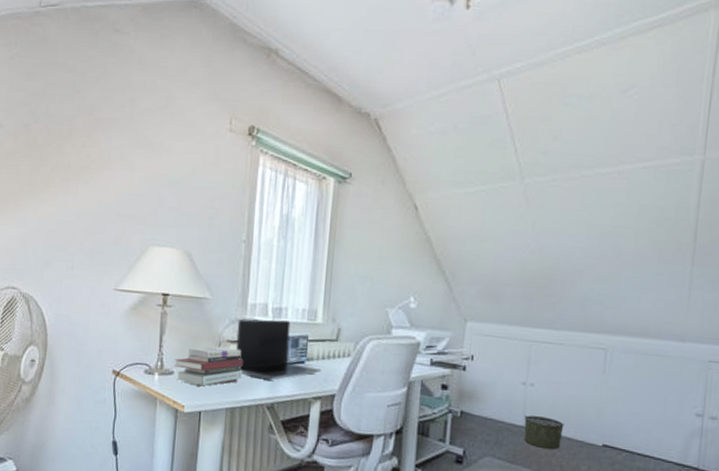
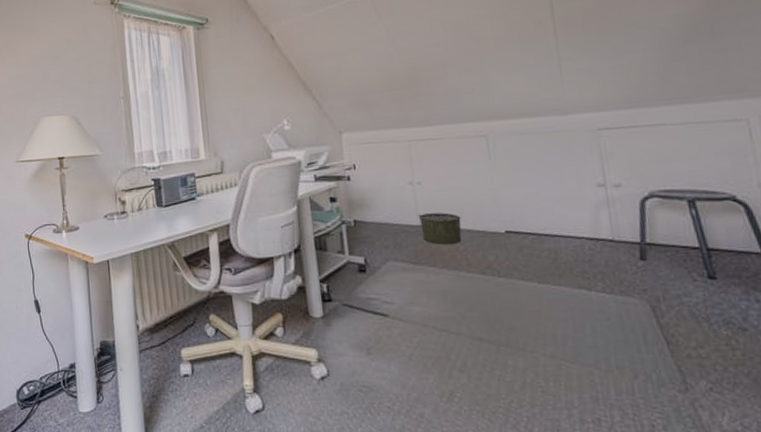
books: present [175,346,244,387] -> none [78,196,141,237]
laptop computer: present [236,319,322,381] -> none [128,163,213,221]

